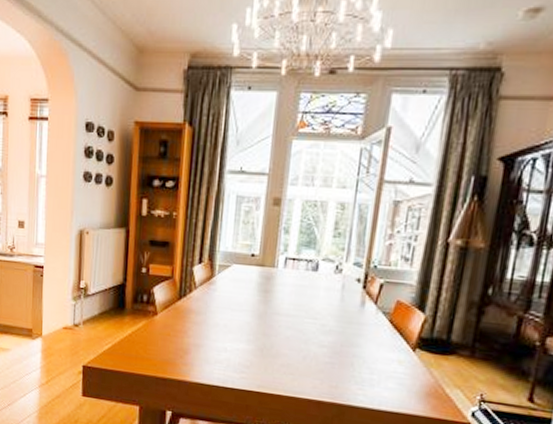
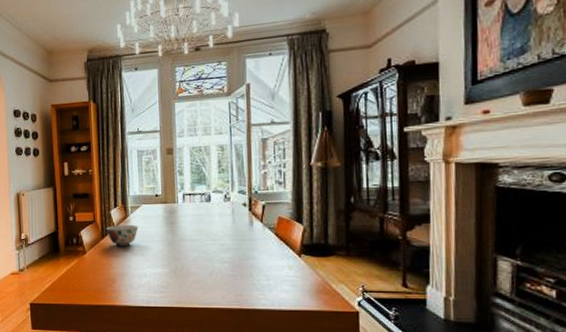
soup bowl: none [185,285,225,313] -> present [106,224,138,247]

